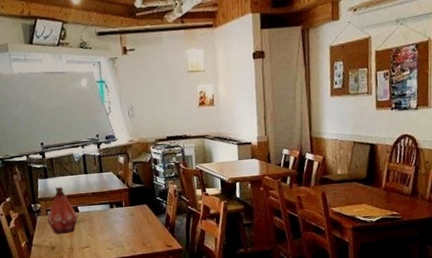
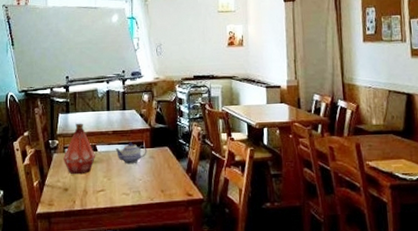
teapot: none [96,202,127,223] -> present [115,142,147,165]

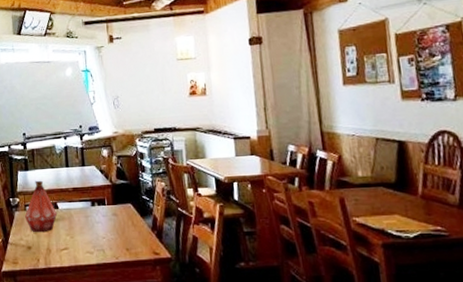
teapot: present [115,142,147,165] -> none [76,199,110,222]

